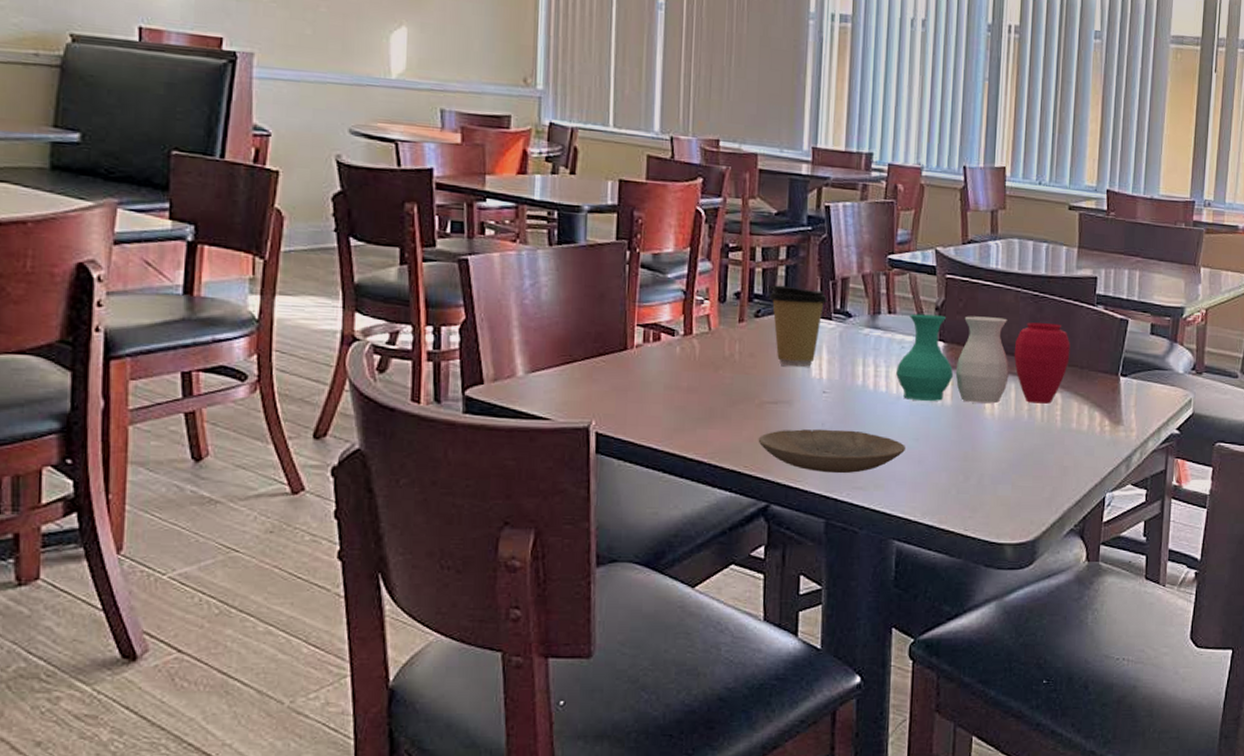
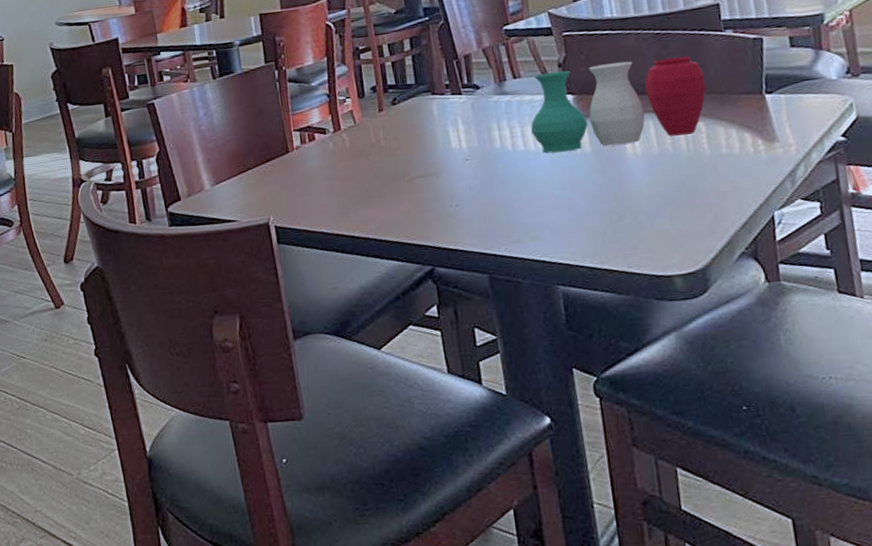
plate: present [758,429,905,474] -> none [414,189,554,232]
coffee cup: present [768,285,828,368] -> none [401,70,456,143]

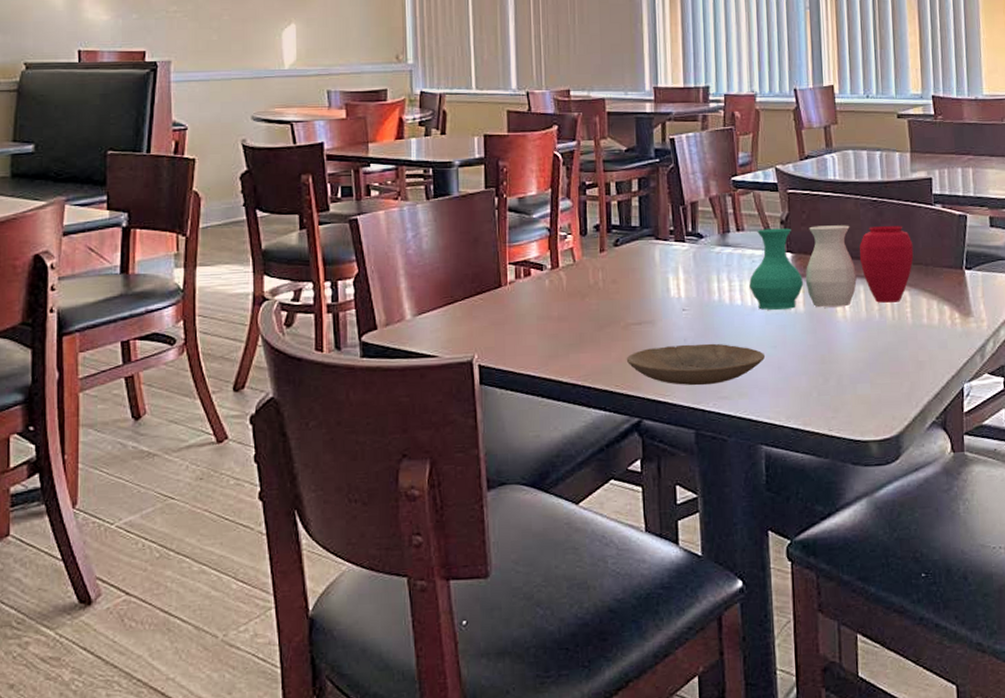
plate: none [414,189,554,232] -> present [626,343,765,386]

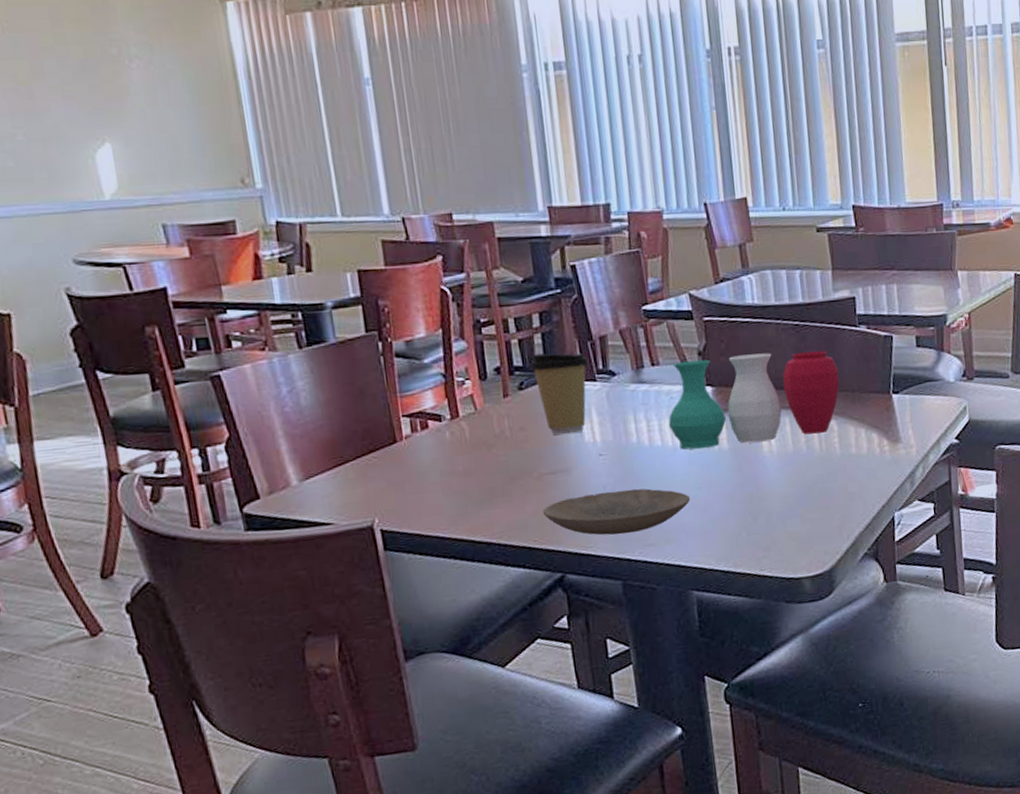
coffee cup: none [625,215,680,289] -> present [529,353,590,435]

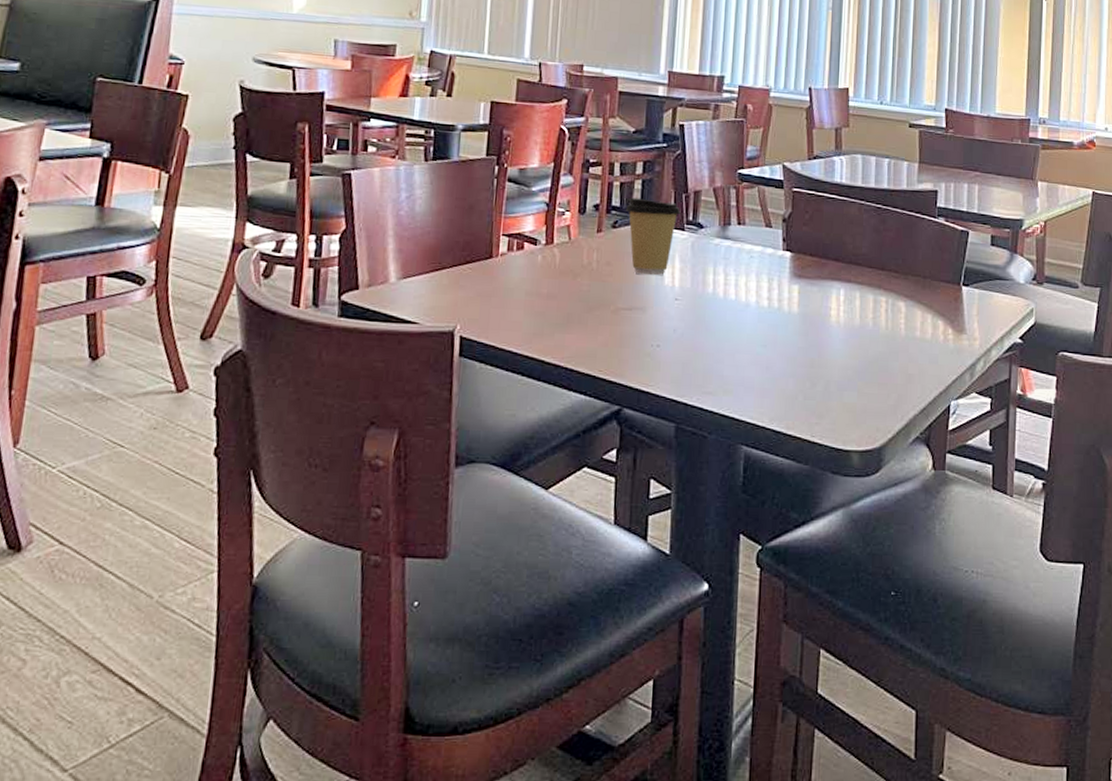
plate: present [542,488,690,536] -> none [612,334,754,379]
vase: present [668,351,840,450] -> none [745,225,913,313]

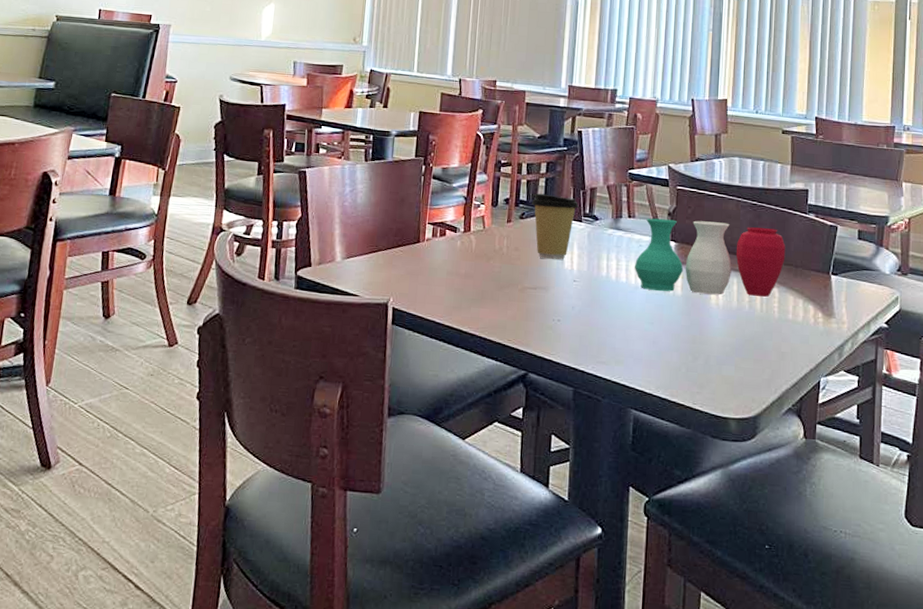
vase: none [745,225,913,313] -> present [635,218,786,298]

